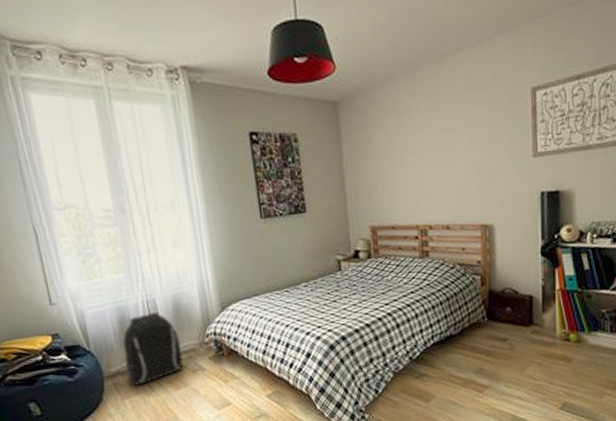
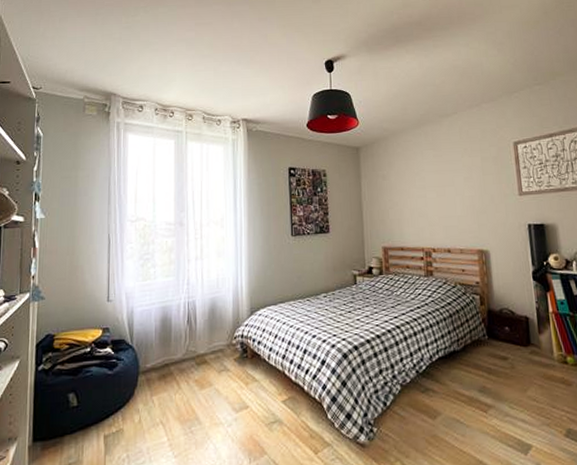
backpack: present [123,311,183,386] -> none [159,312,211,383]

